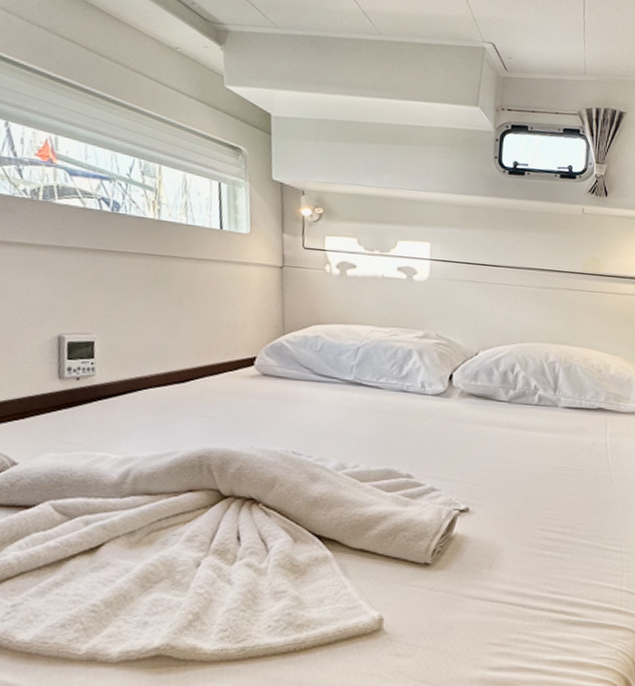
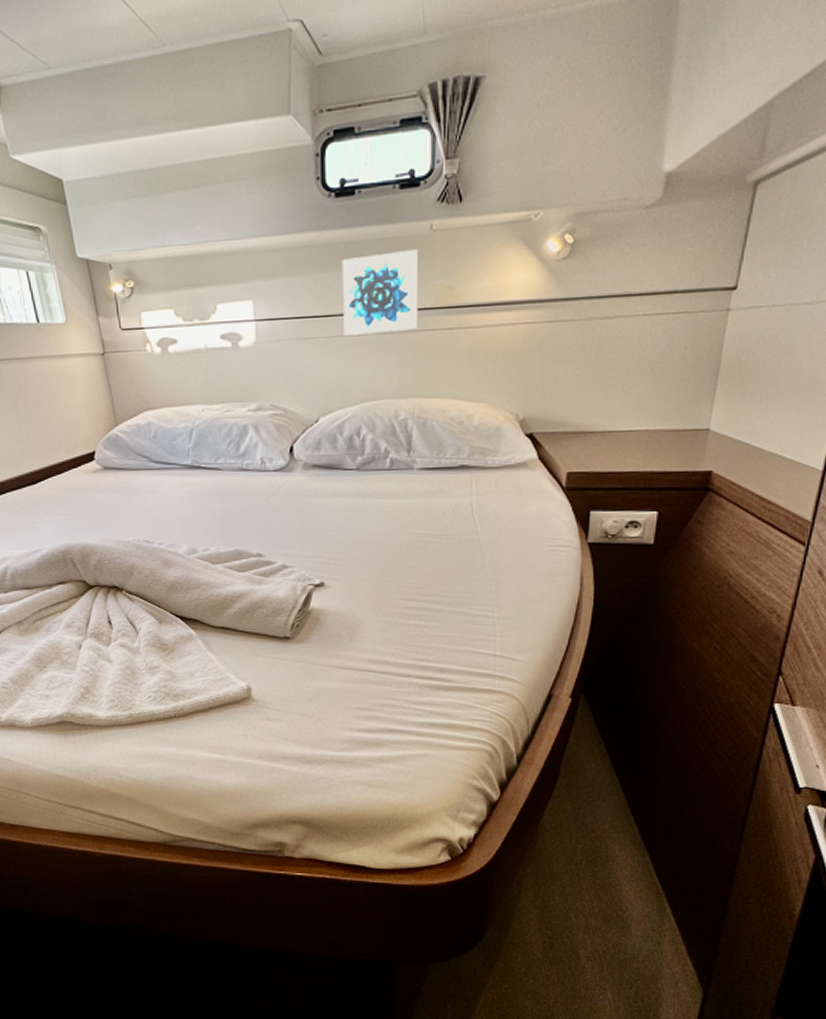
wall art: none [506,222,573,288] -> present [341,248,419,336]

